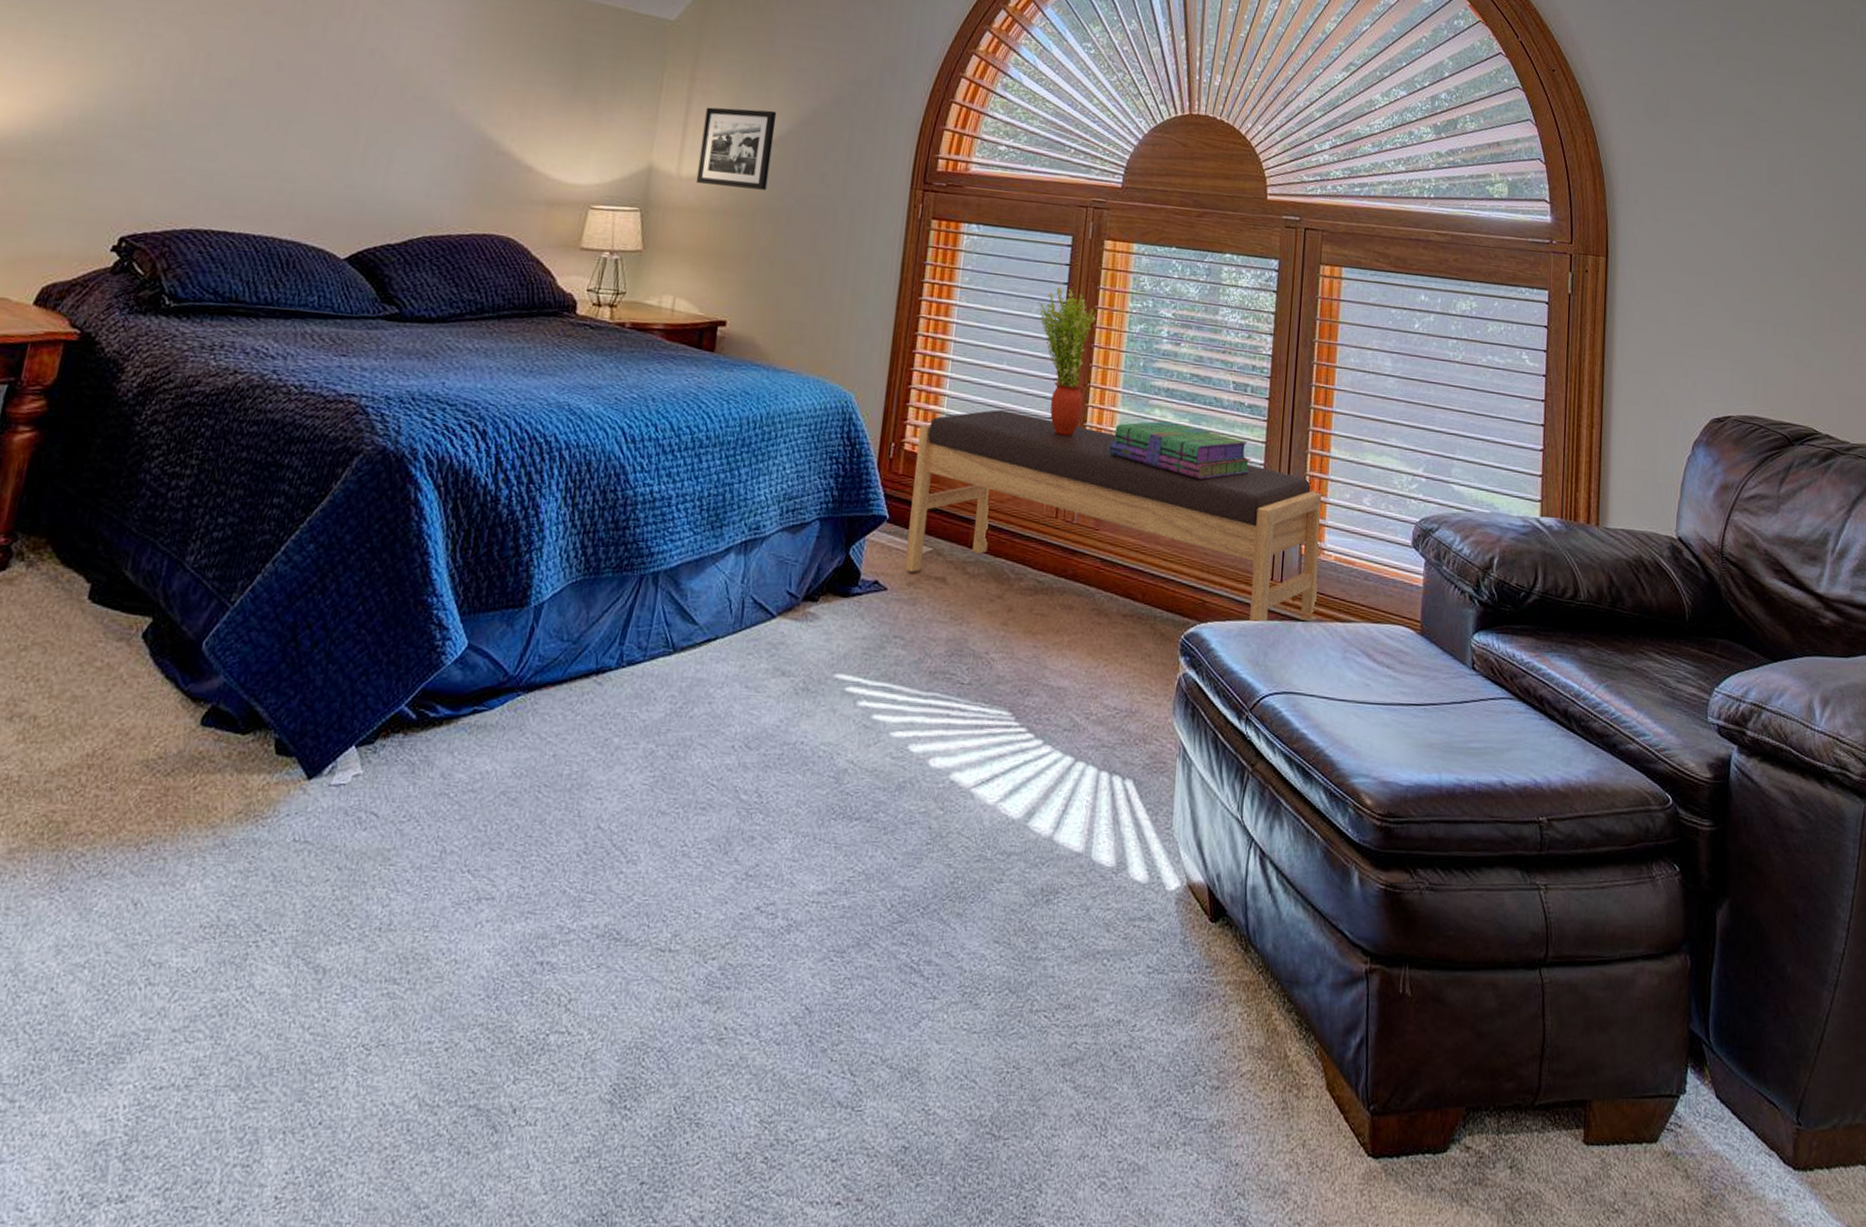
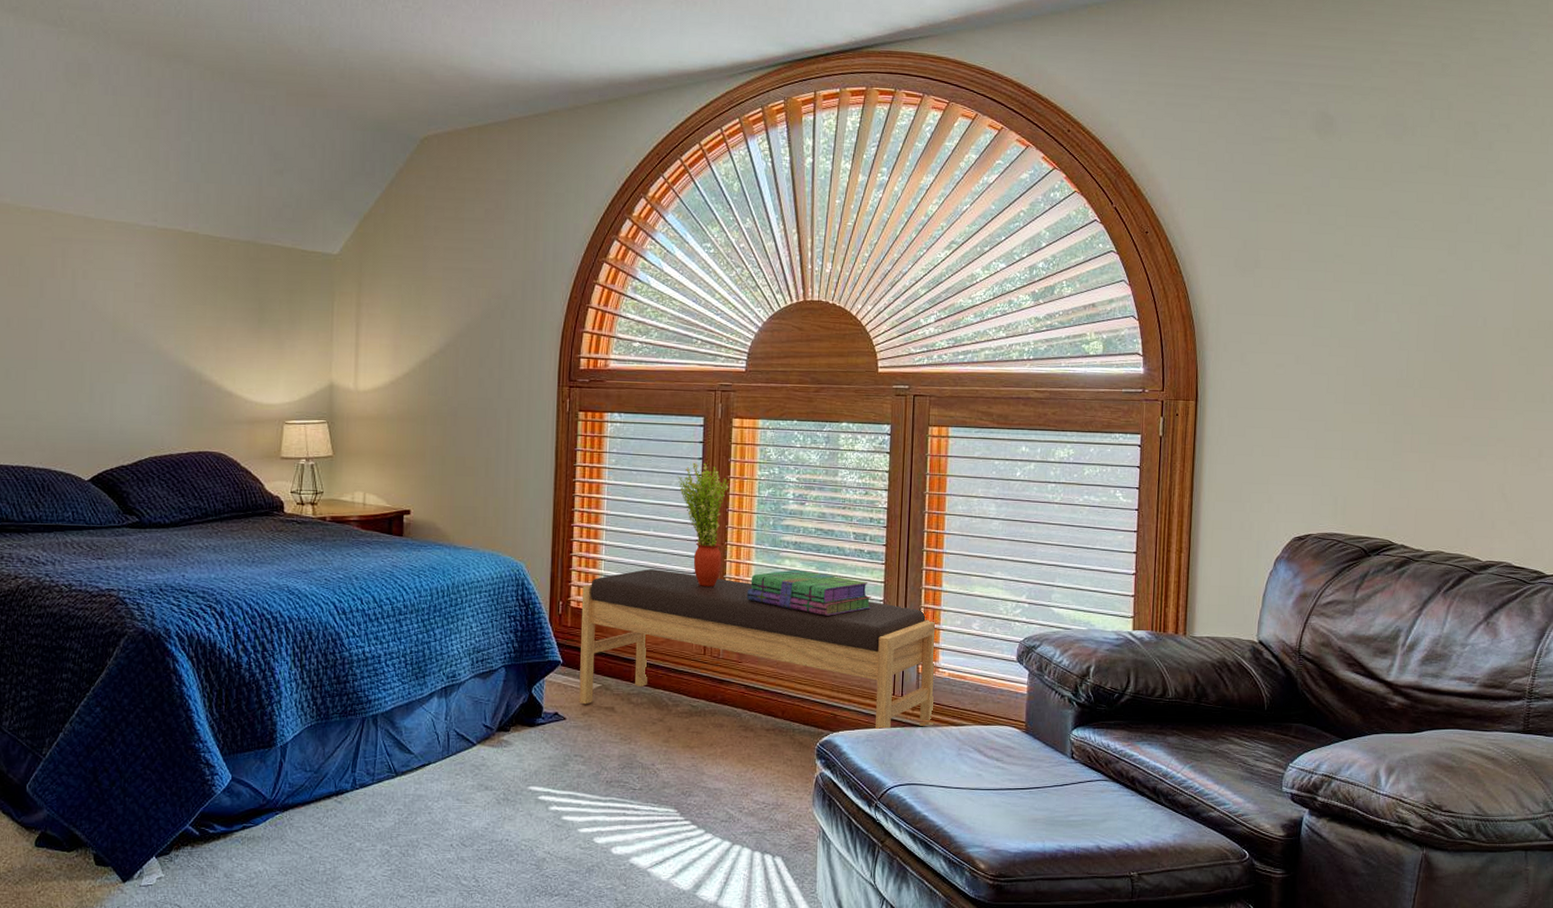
picture frame: present [695,107,777,190] -> none [371,327,435,397]

